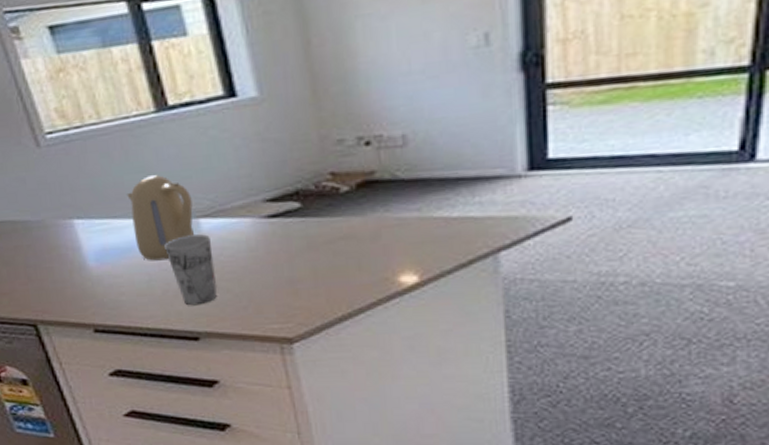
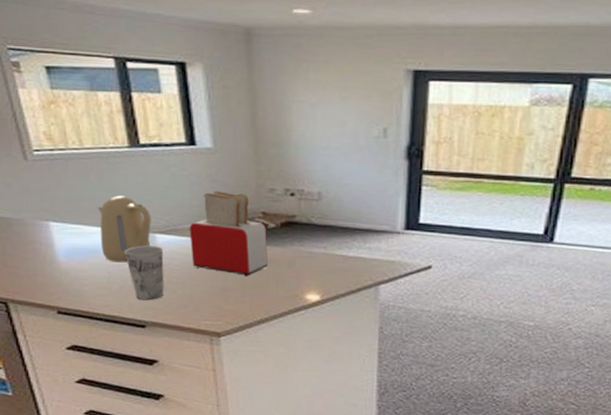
toaster: none [239,151,346,261] -> present [189,191,269,277]

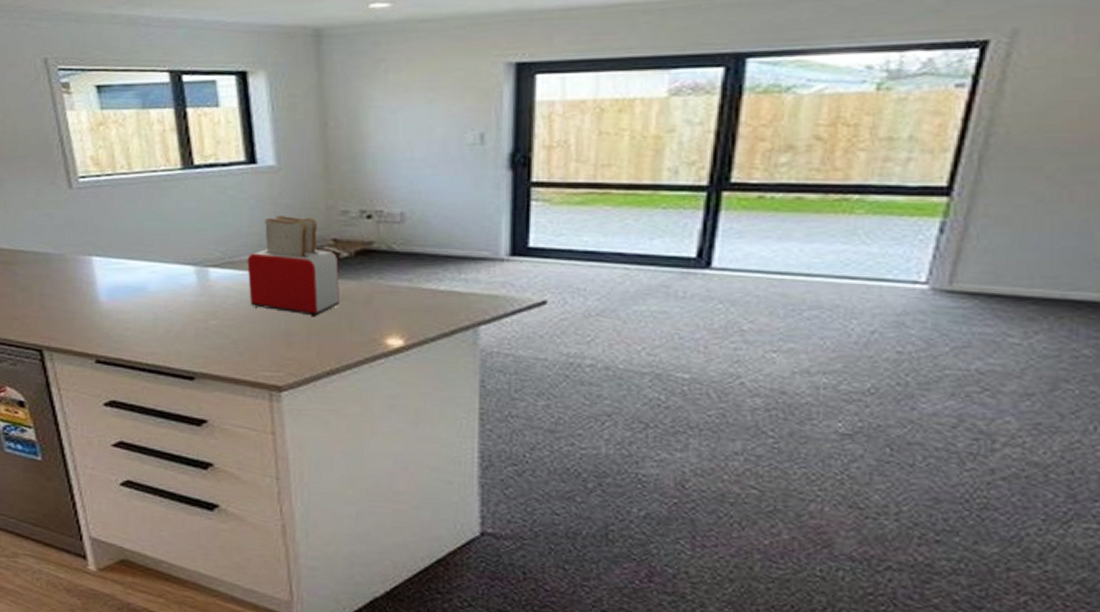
kettle: present [98,196,151,263] -> none [145,225,204,302]
cup: present [125,245,164,301] -> none [173,282,217,347]

